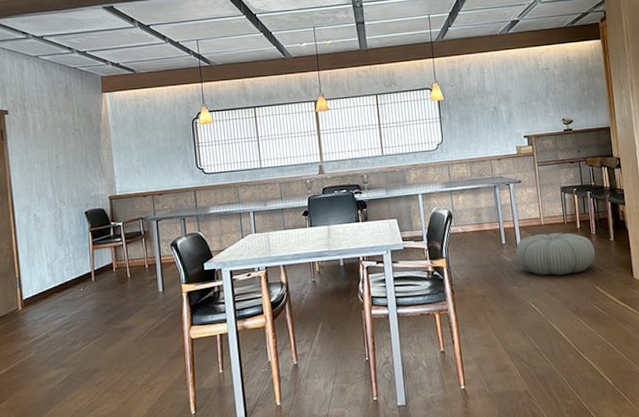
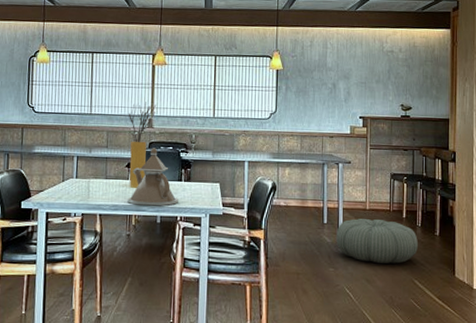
vase: none [297,149,325,235] -> present [128,102,157,188]
teapot: none [308,193,359,252] -> present [127,148,178,206]

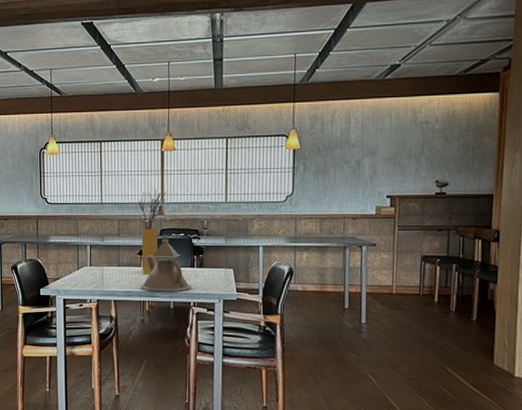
pouf: present [336,218,418,264] -> none [358,302,451,350]

